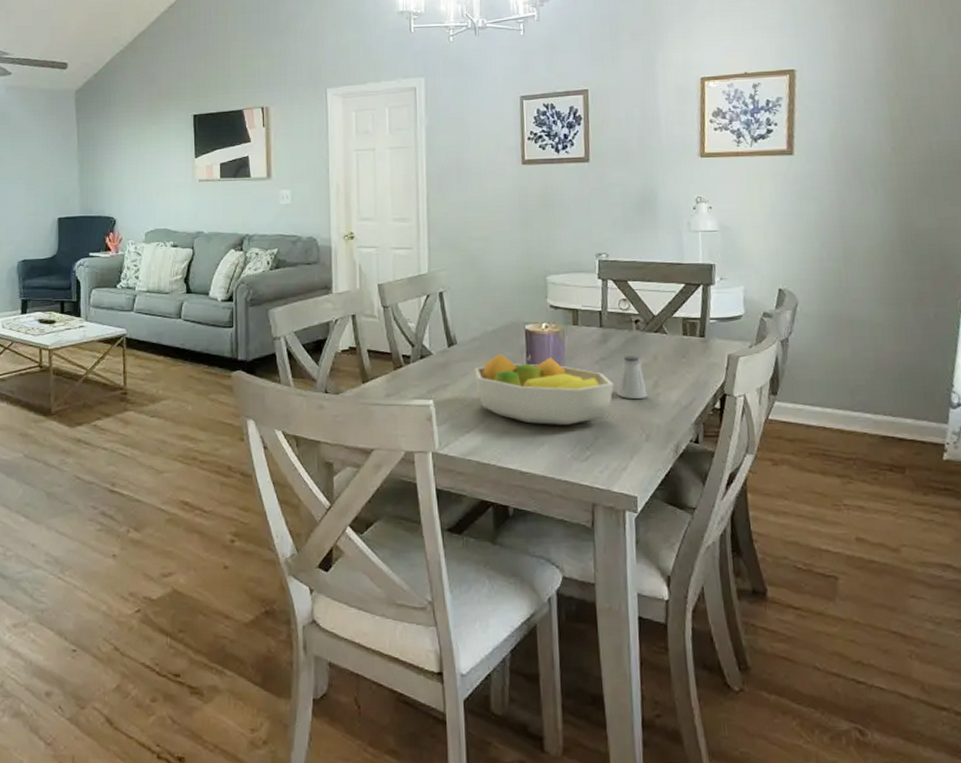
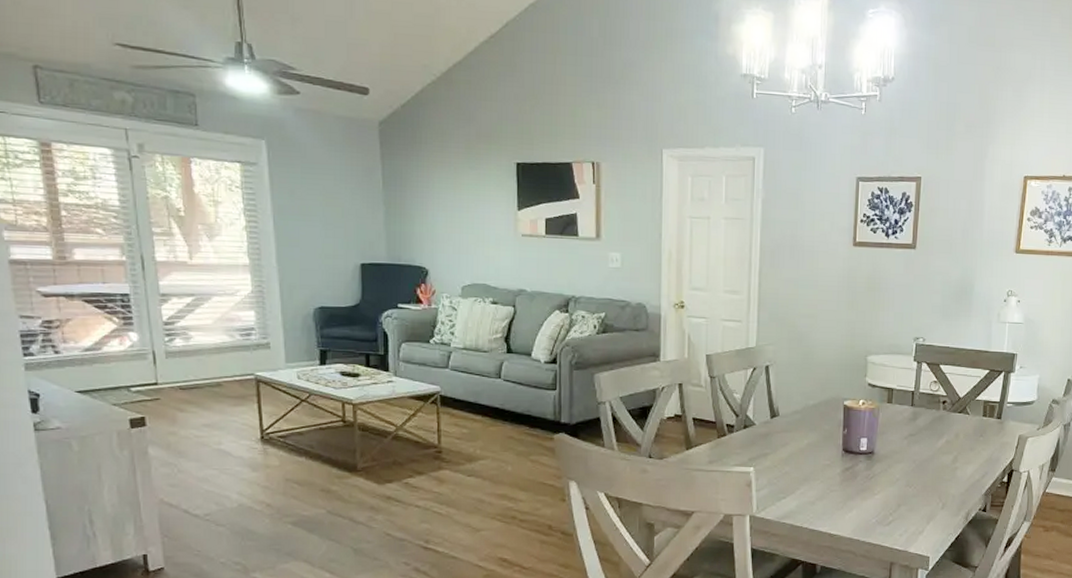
fruit bowl: present [474,354,614,425] -> none [794,427,918,493]
saltshaker: present [616,356,648,399] -> none [920,433,947,471]

